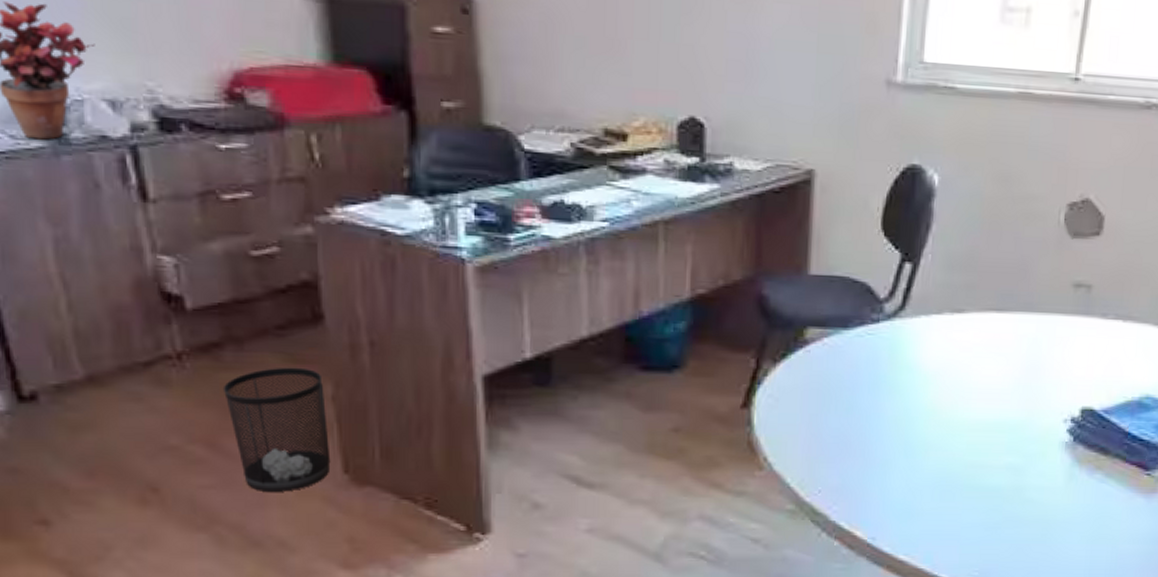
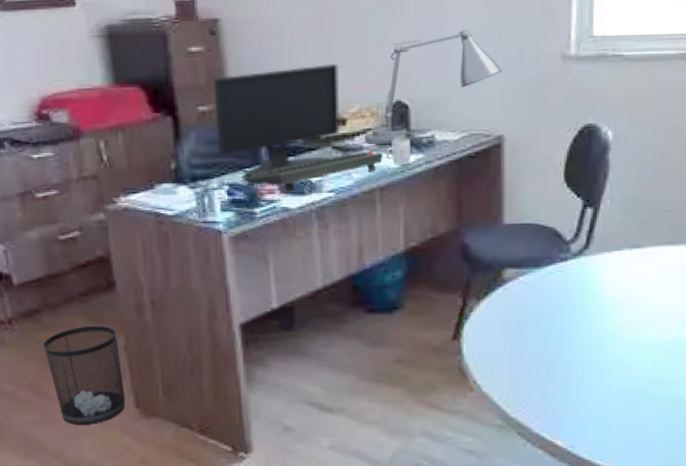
computer monitor: none [463,63,621,199] -> present [214,63,340,180]
computer keyboard: none [500,174,671,215] -> present [247,150,384,190]
desk lamp: none [649,37,818,170] -> present [364,28,502,145]
mug: none [674,163,705,196] -> present [386,138,411,166]

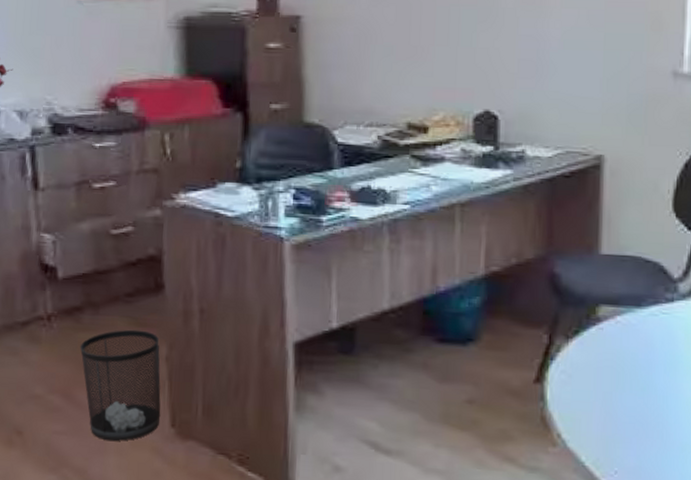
computer monitor: present [214,63,340,180] -> none [287,67,423,185]
computer keyboard: present [247,150,384,190] -> none [315,162,467,199]
desk lamp: present [364,28,502,145] -> none [447,38,605,158]
mug: present [386,138,411,166] -> none [470,151,498,181]

